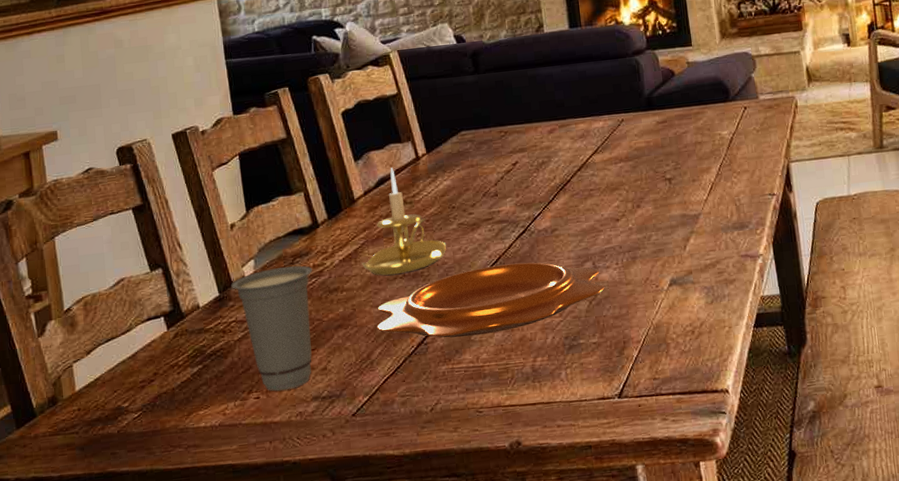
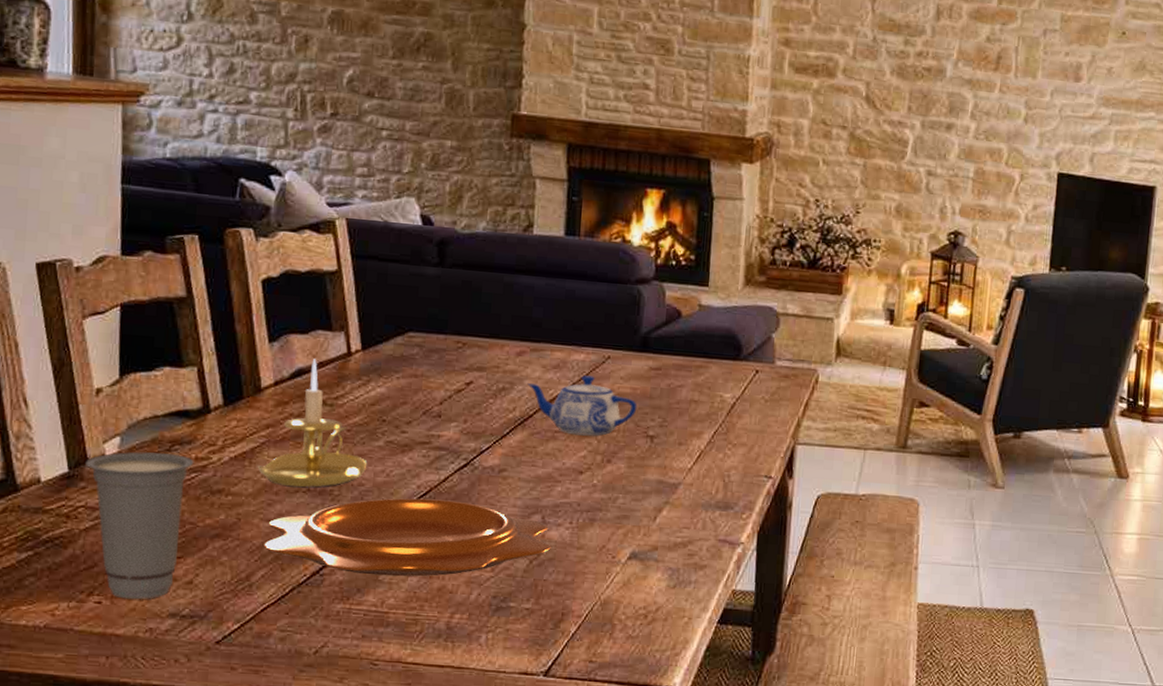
teapot: none [561,138,653,190] -> present [527,375,637,436]

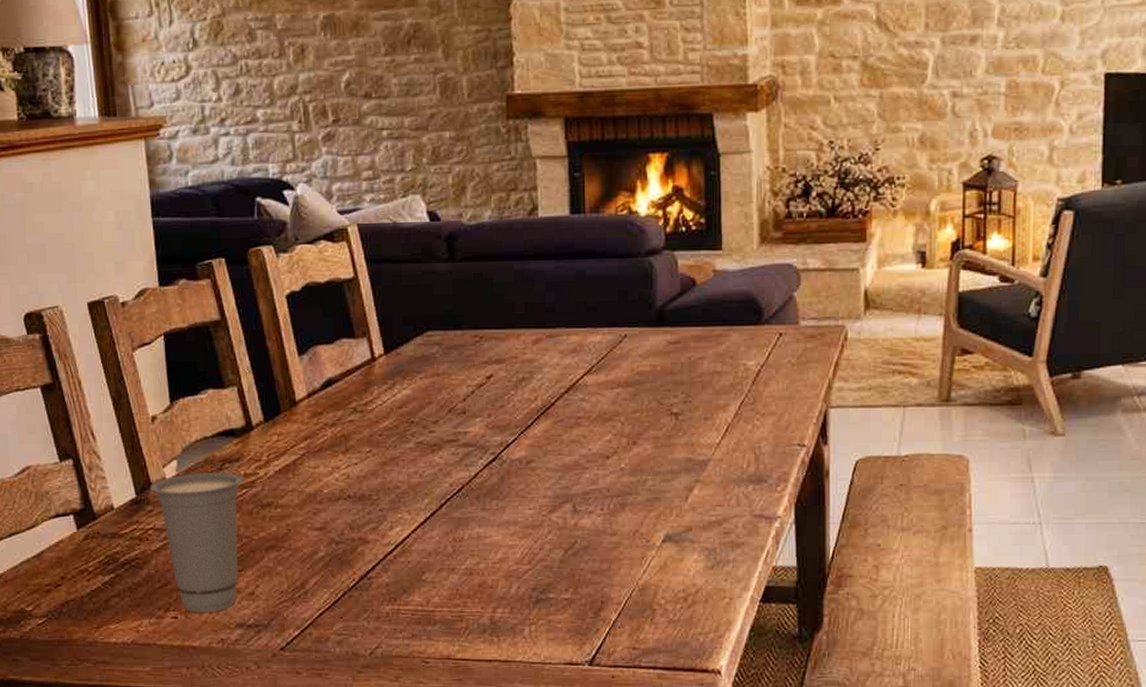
candle holder: present [257,359,367,488] -> none [300,367,401,495]
decorative bowl: present [263,498,551,577] -> none [314,496,585,575]
teapot: present [527,375,637,436] -> none [546,357,659,419]

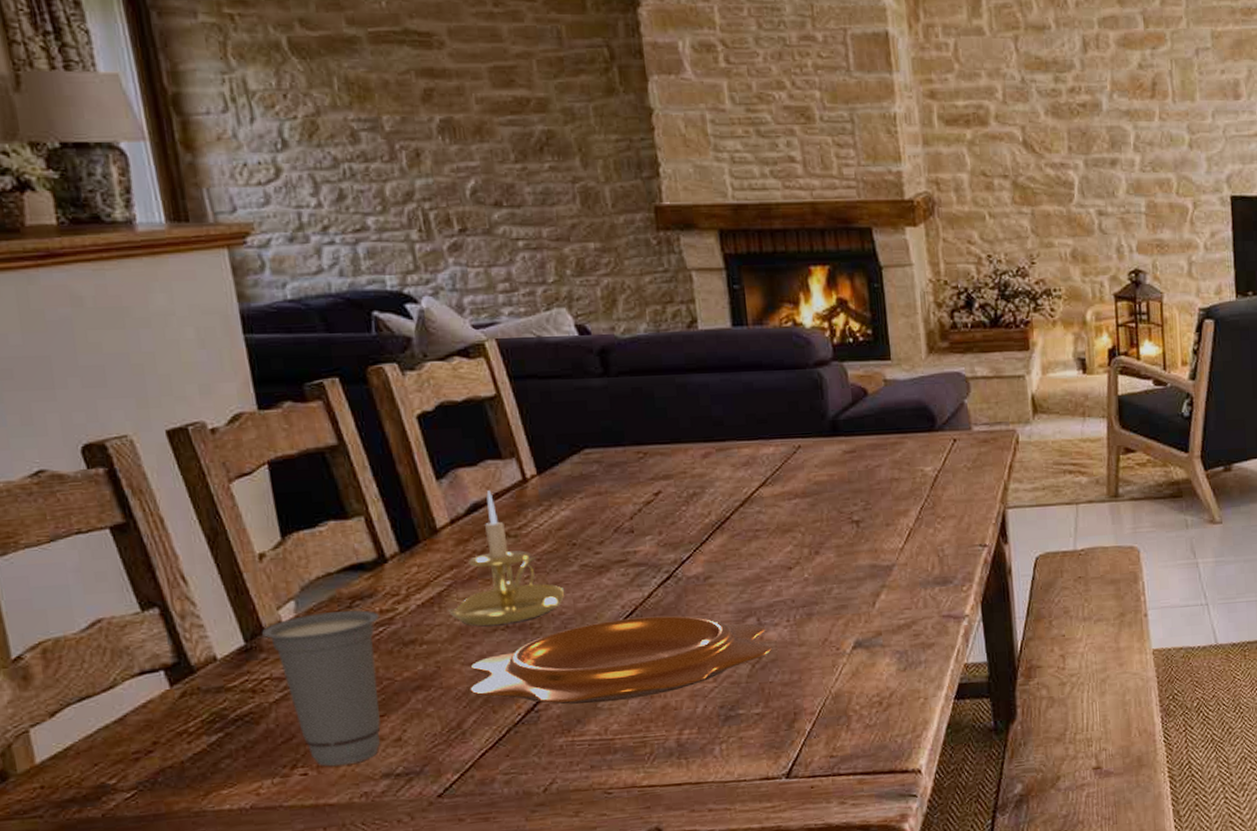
candle holder: none [300,367,401,495] -> present [447,490,565,627]
decorative bowl: none [314,496,585,575] -> present [470,615,772,705]

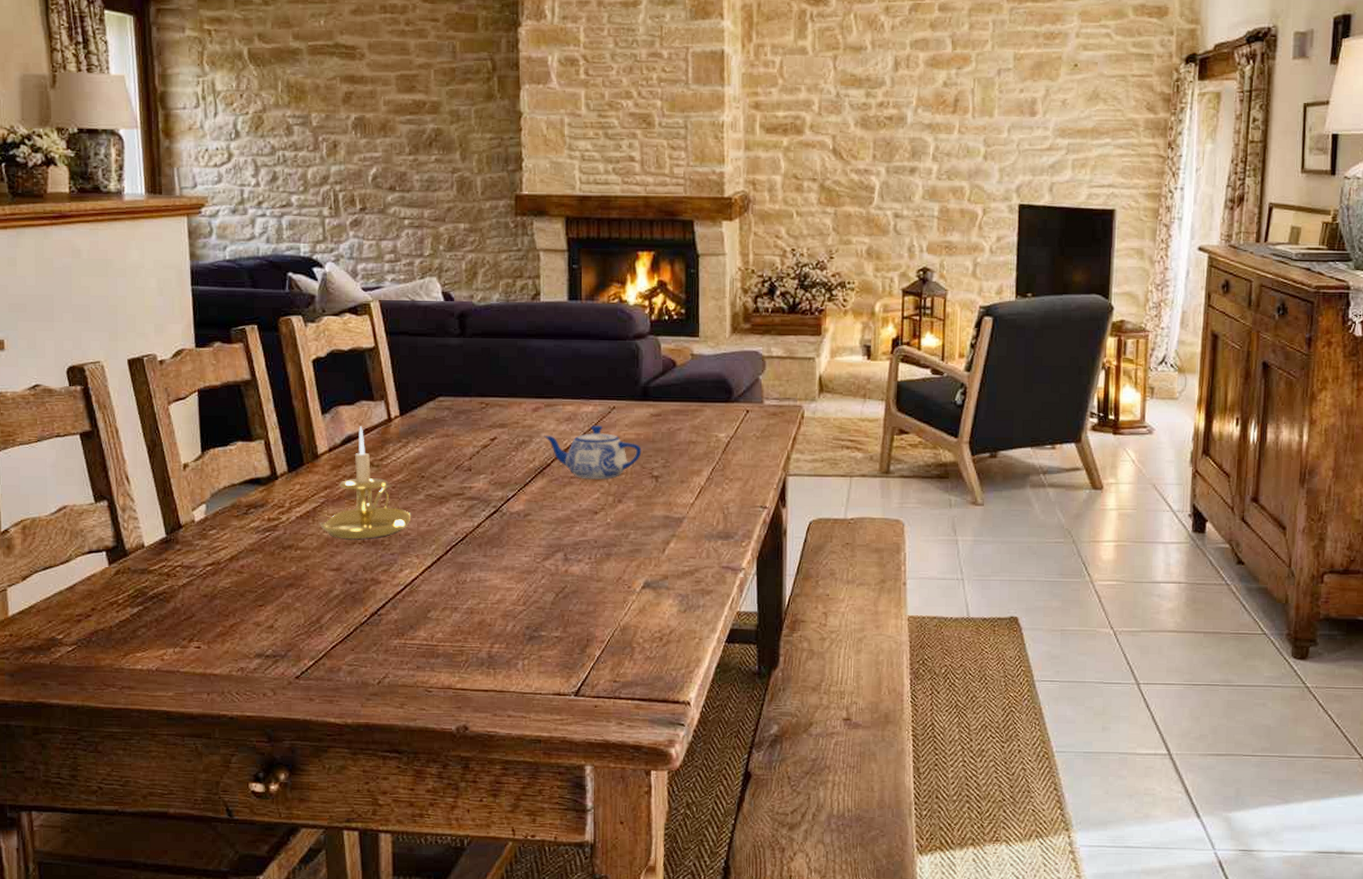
cup: present [262,610,381,767] -> none [180,515,267,644]
decorative bowl: present [470,615,772,705] -> none [329,543,574,614]
teapot: none [719,468,837,531] -> present [544,425,642,480]

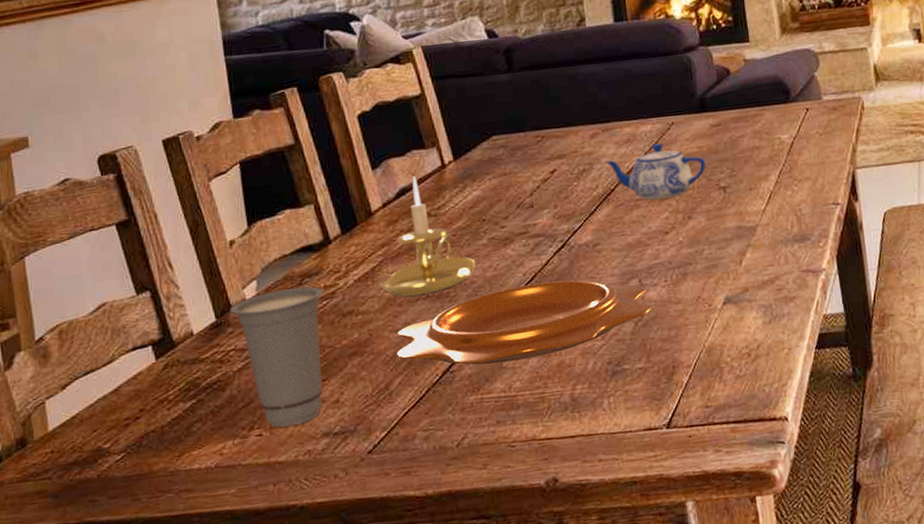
cup: none [180,515,267,644] -> present [230,286,324,428]
decorative bowl: none [329,543,574,614] -> present [396,280,652,365]

